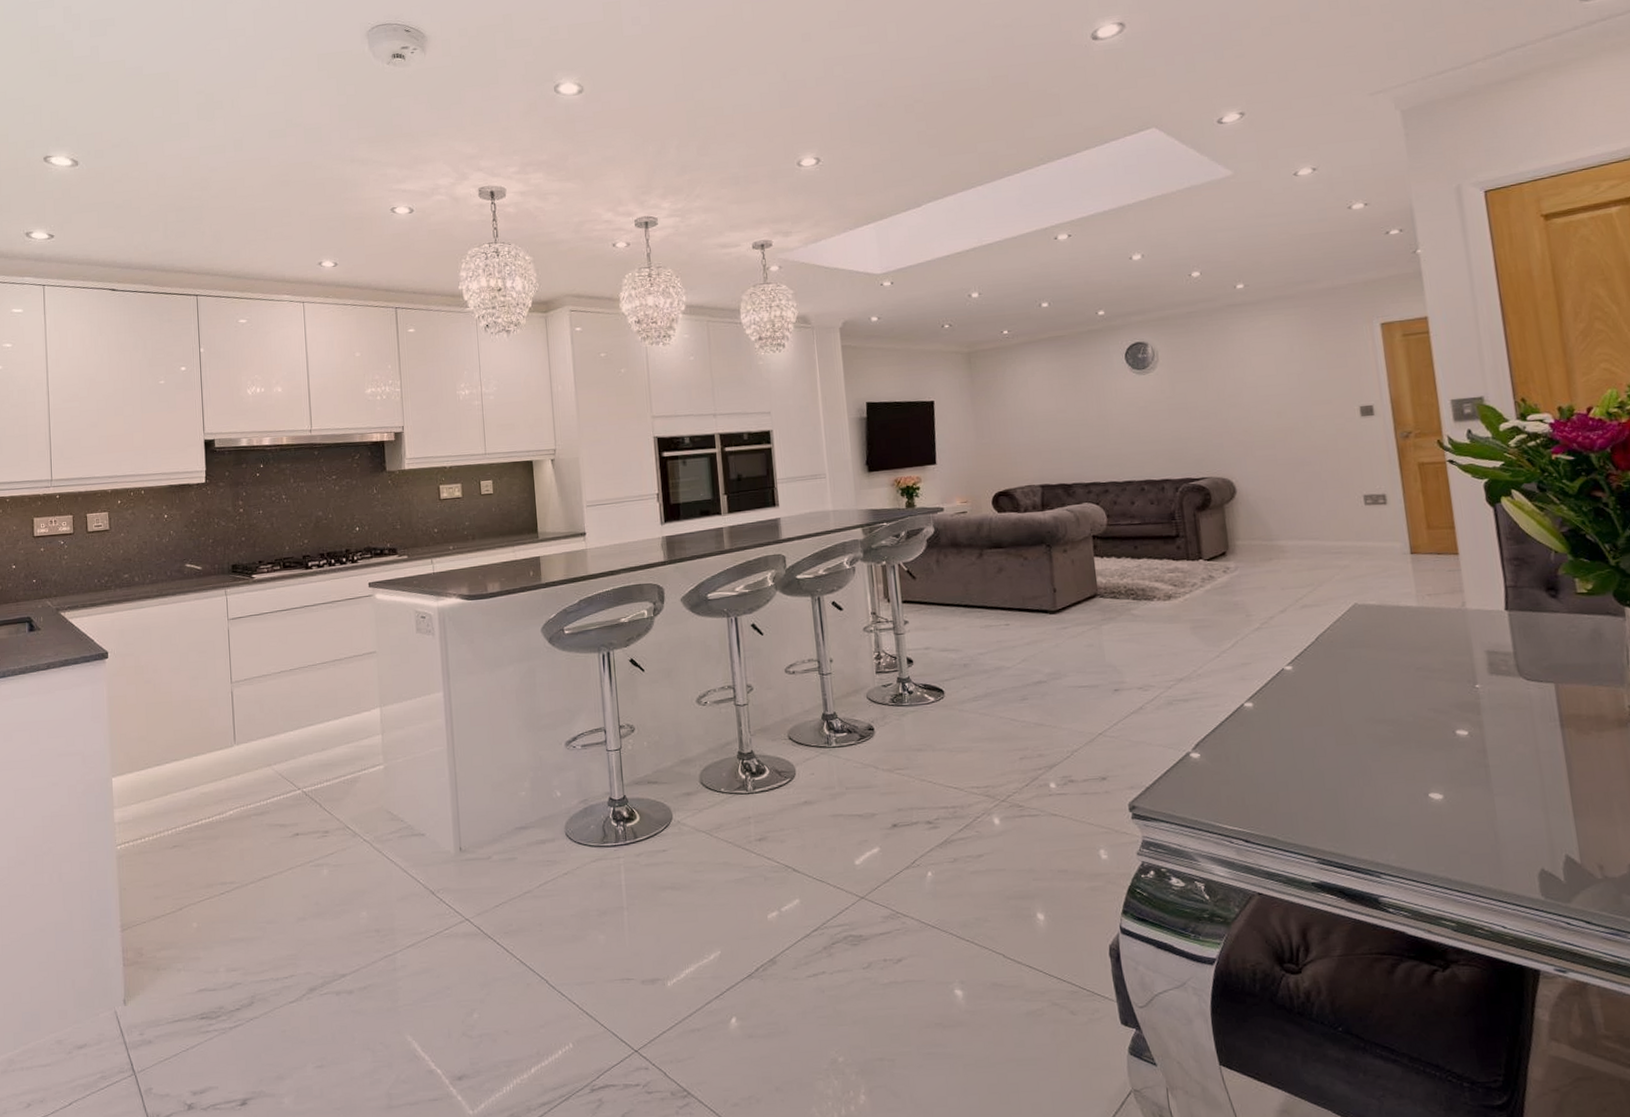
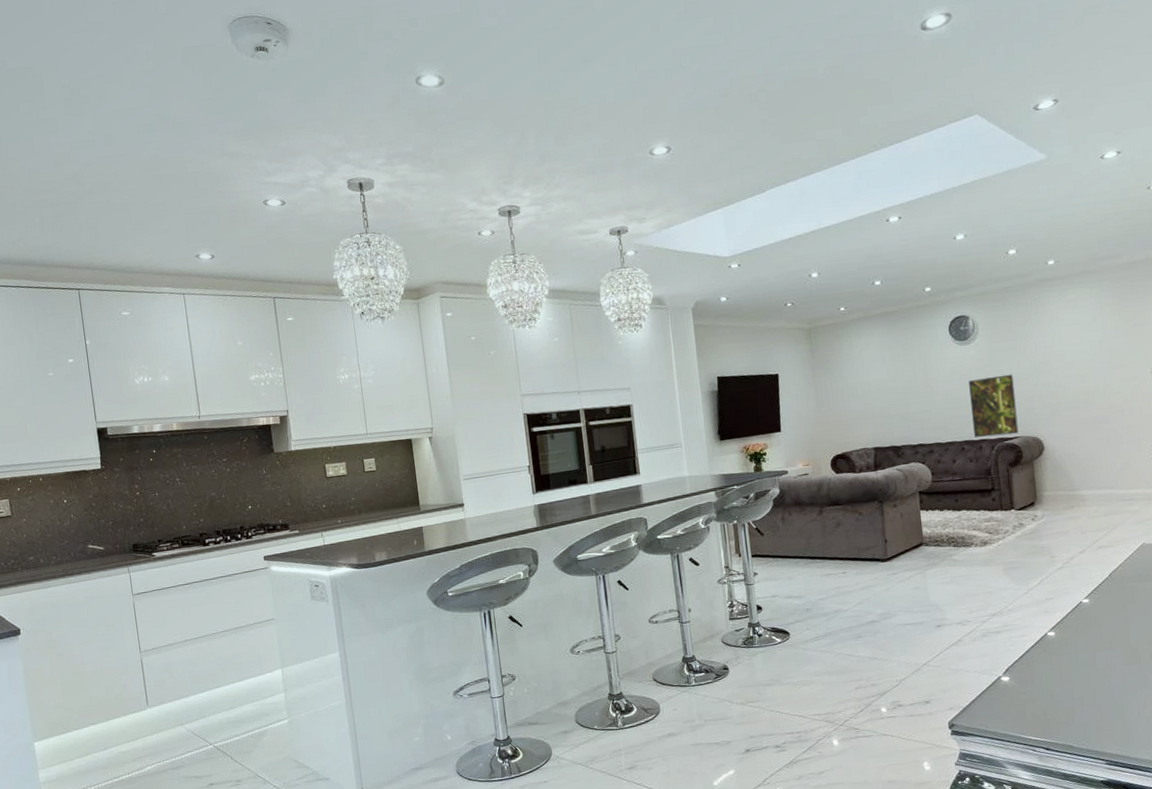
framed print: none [1148,407,1207,478] -> present [968,374,1019,438]

